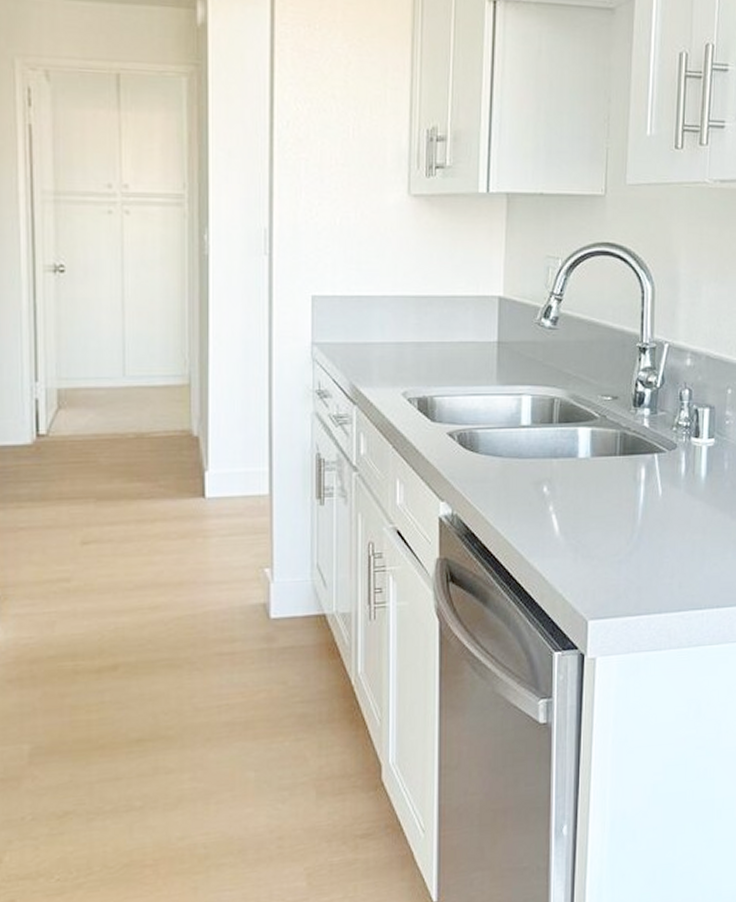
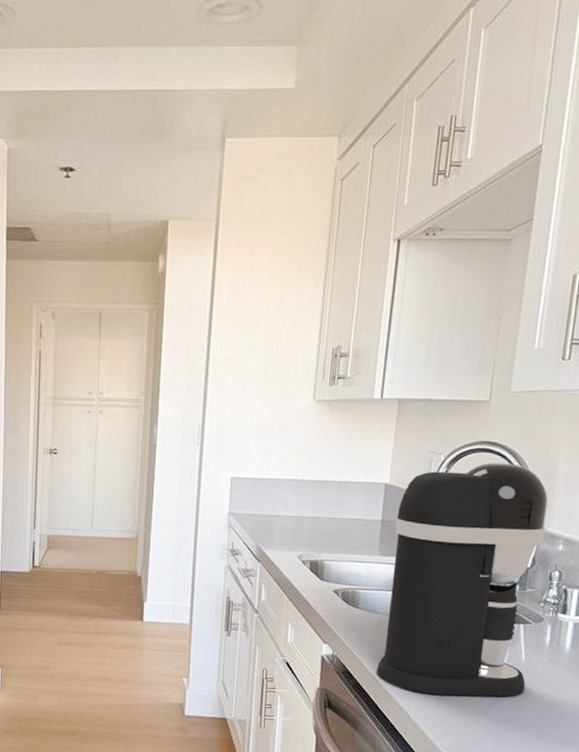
coffee maker: none [504,267,673,549] -> present [376,462,548,697]

